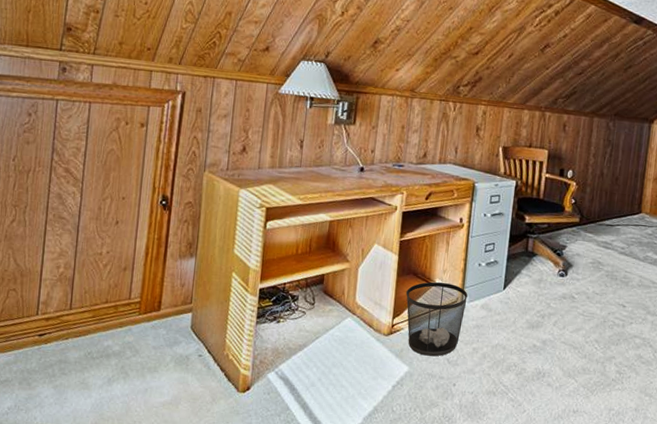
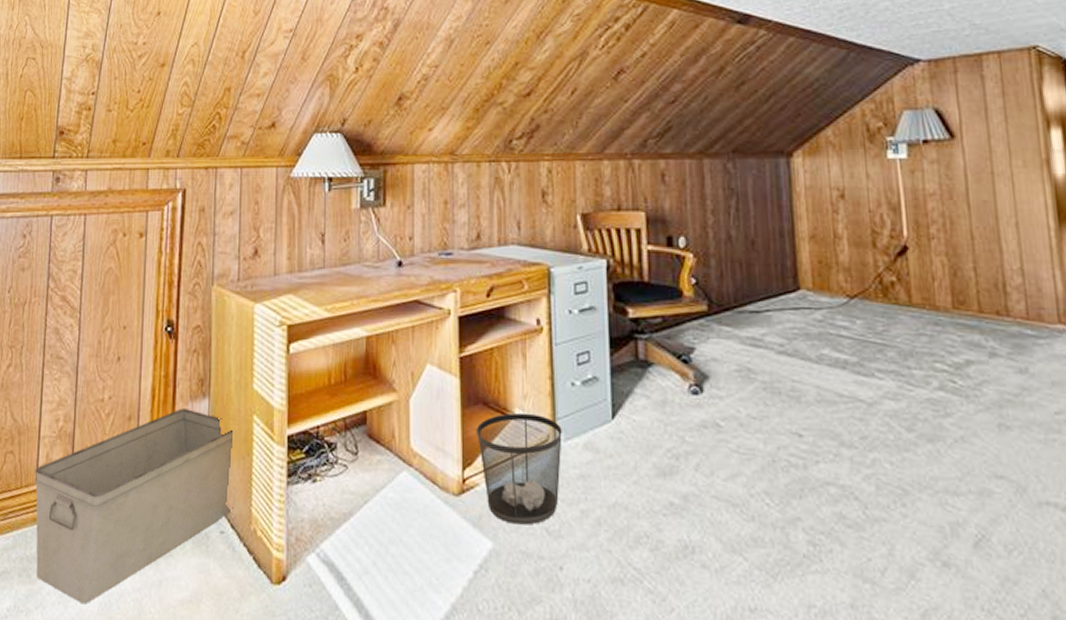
storage bin: none [35,264,214,405] -> present [34,408,233,604]

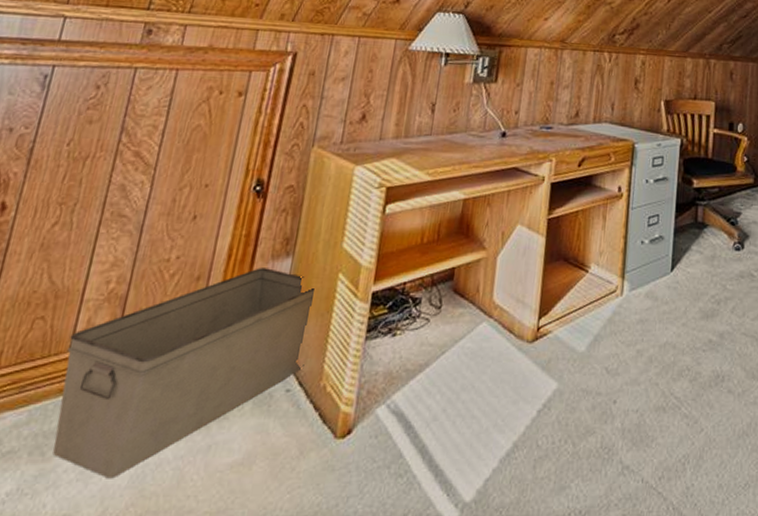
waste bin: present [475,412,562,525] -> none [554,267,629,366]

